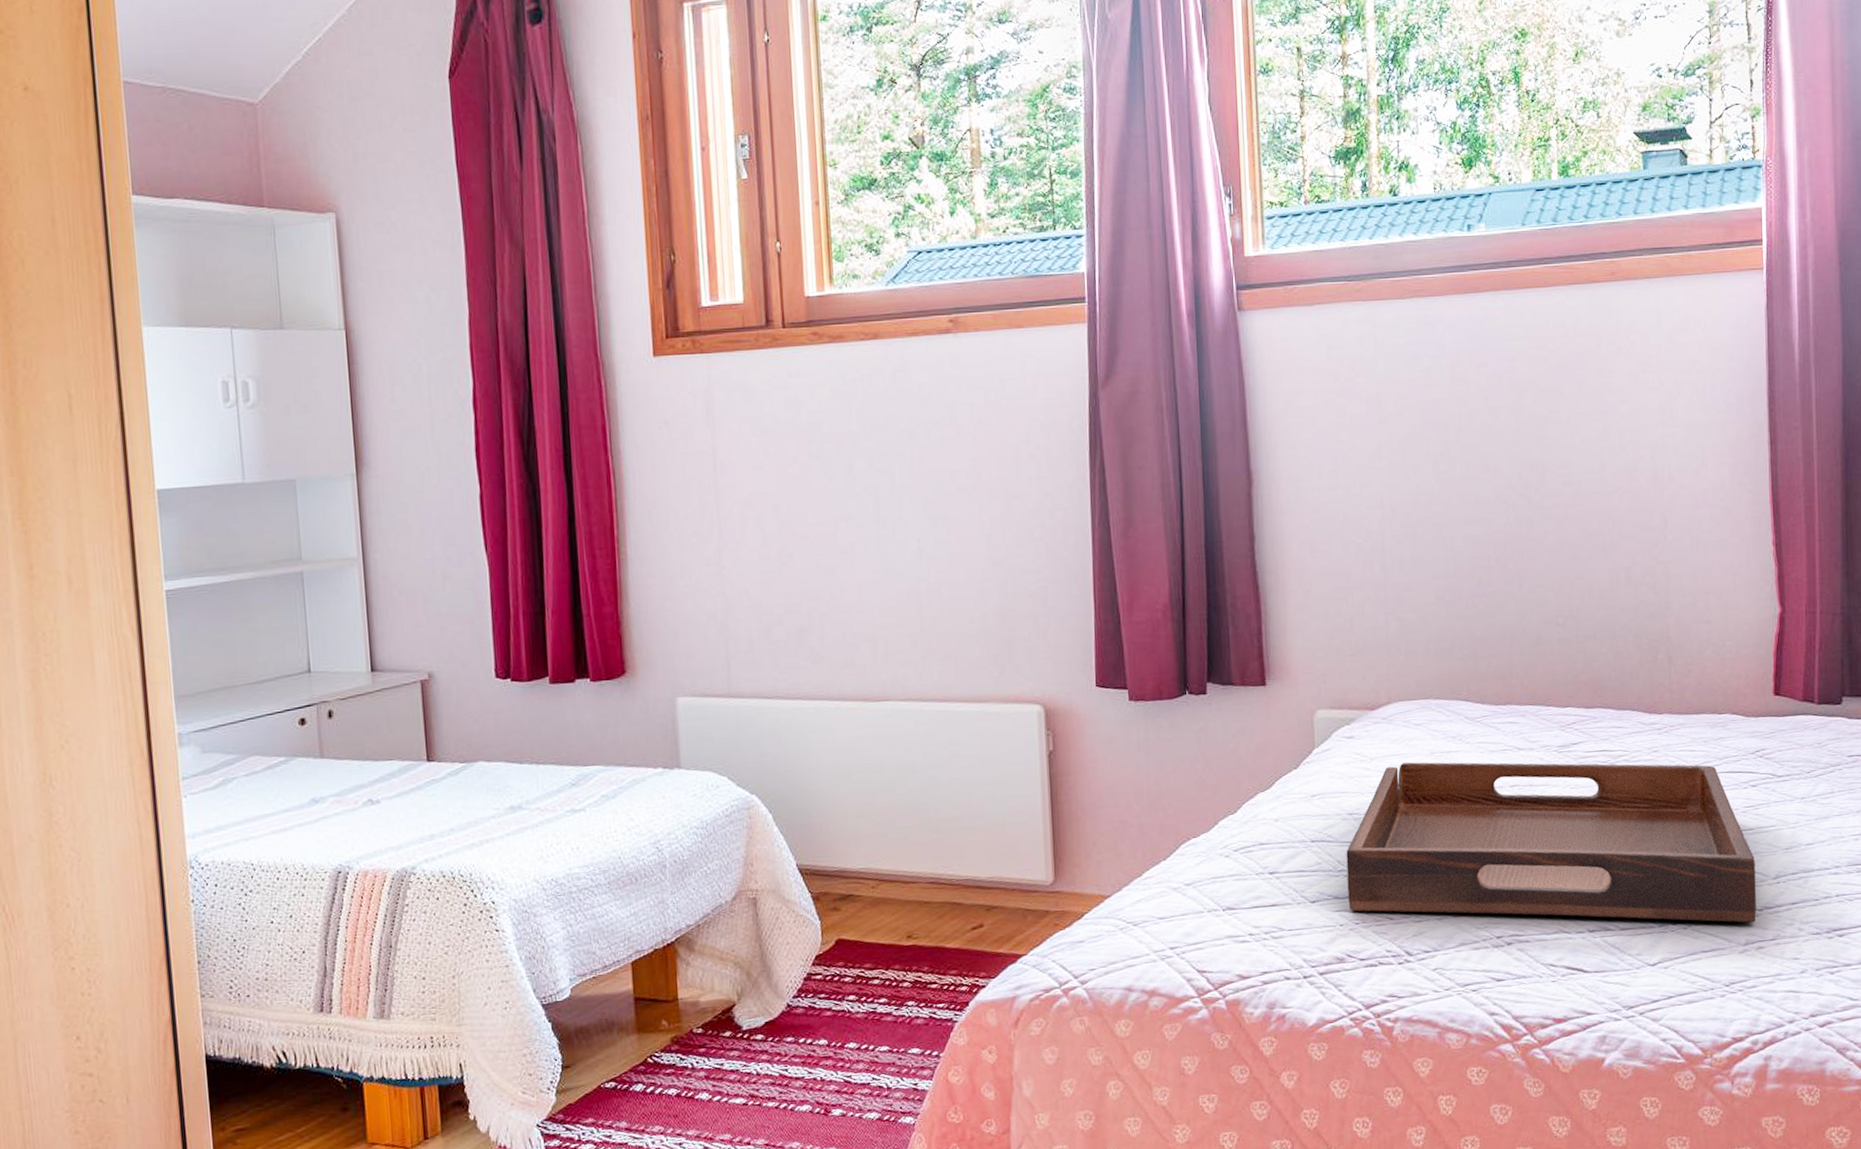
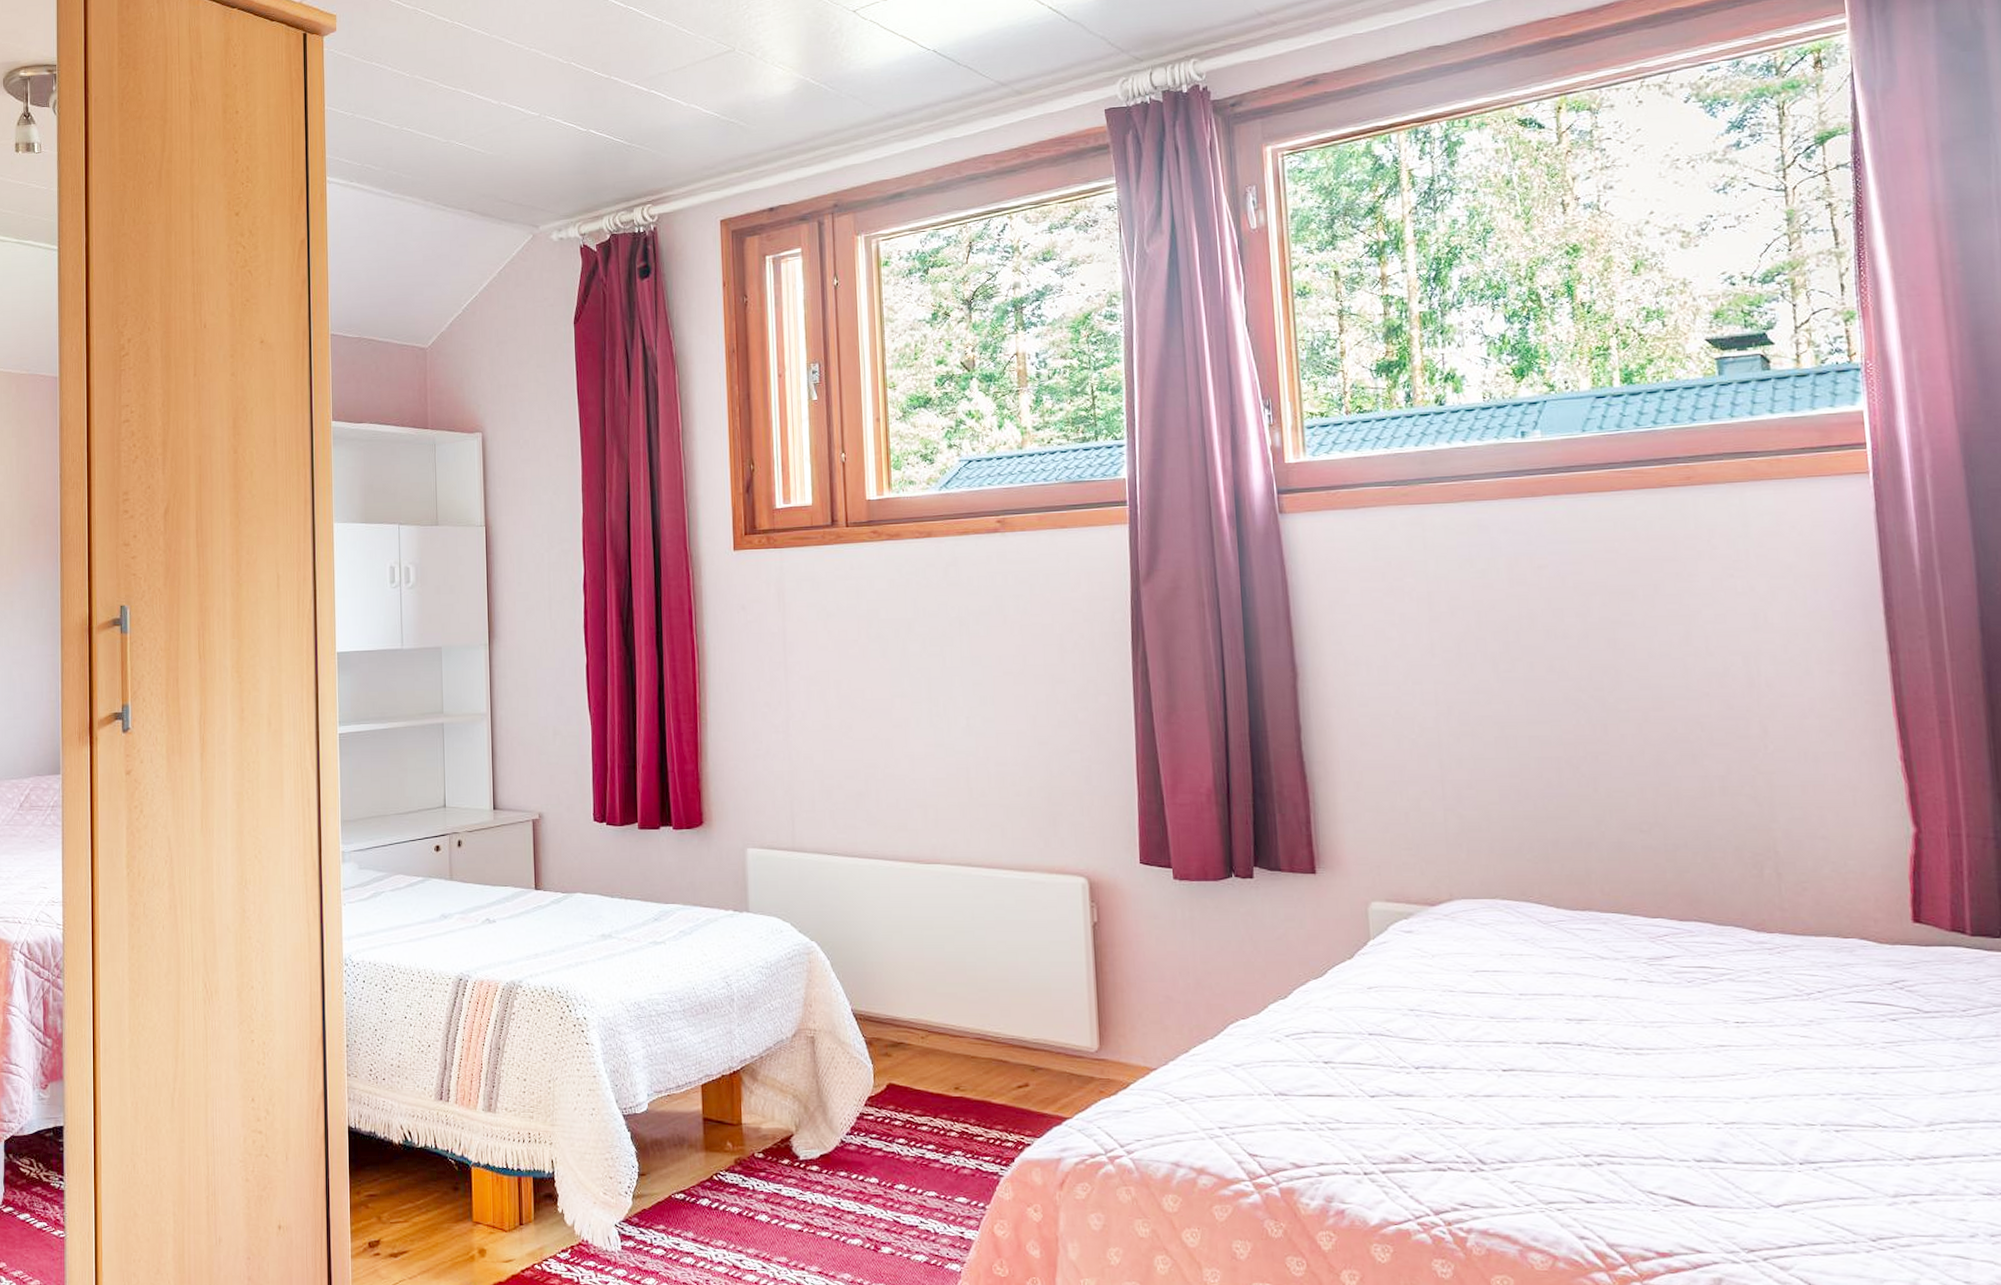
serving tray: present [1346,761,1756,923] -> none [1407,961,1907,1172]

